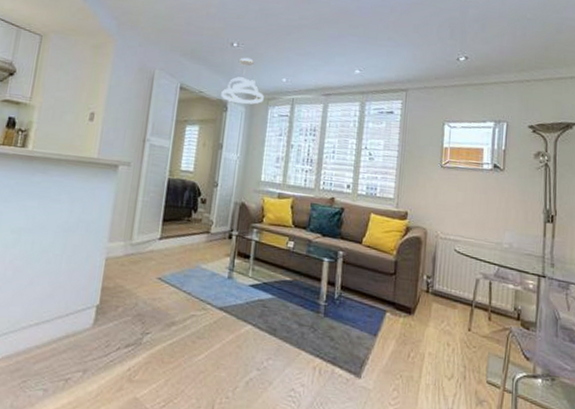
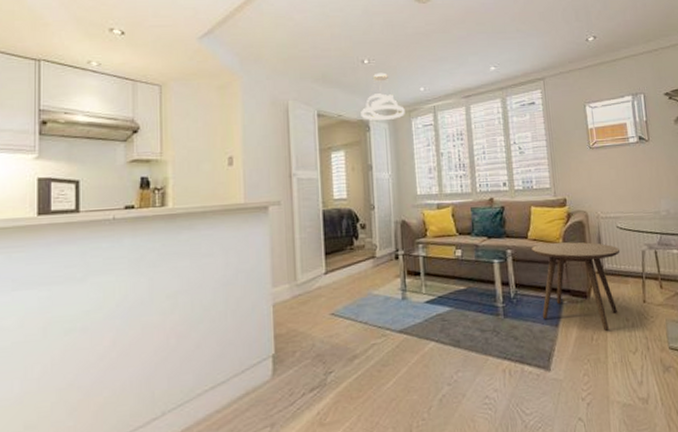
side table: none [362,251,454,351] -> present [531,242,621,331]

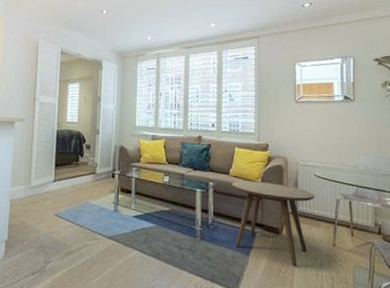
pendant light: present [361,72,405,121] -> none [96,22,133,62]

